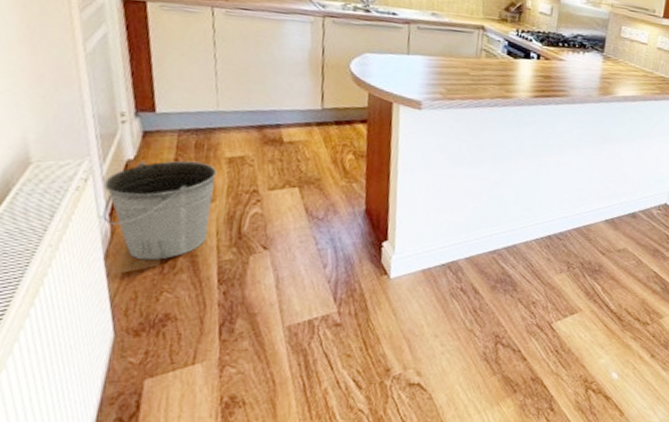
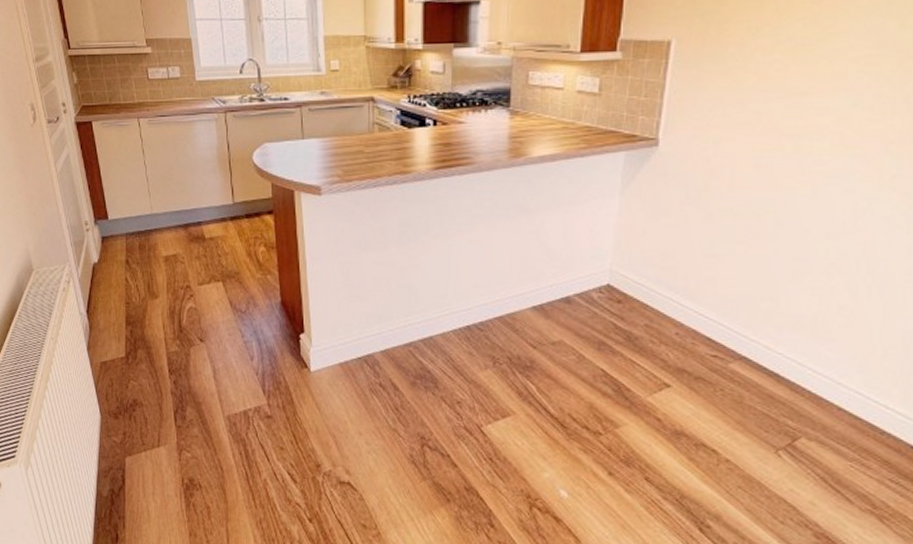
bucket: present [102,160,217,261] -> none [80,261,158,352]

